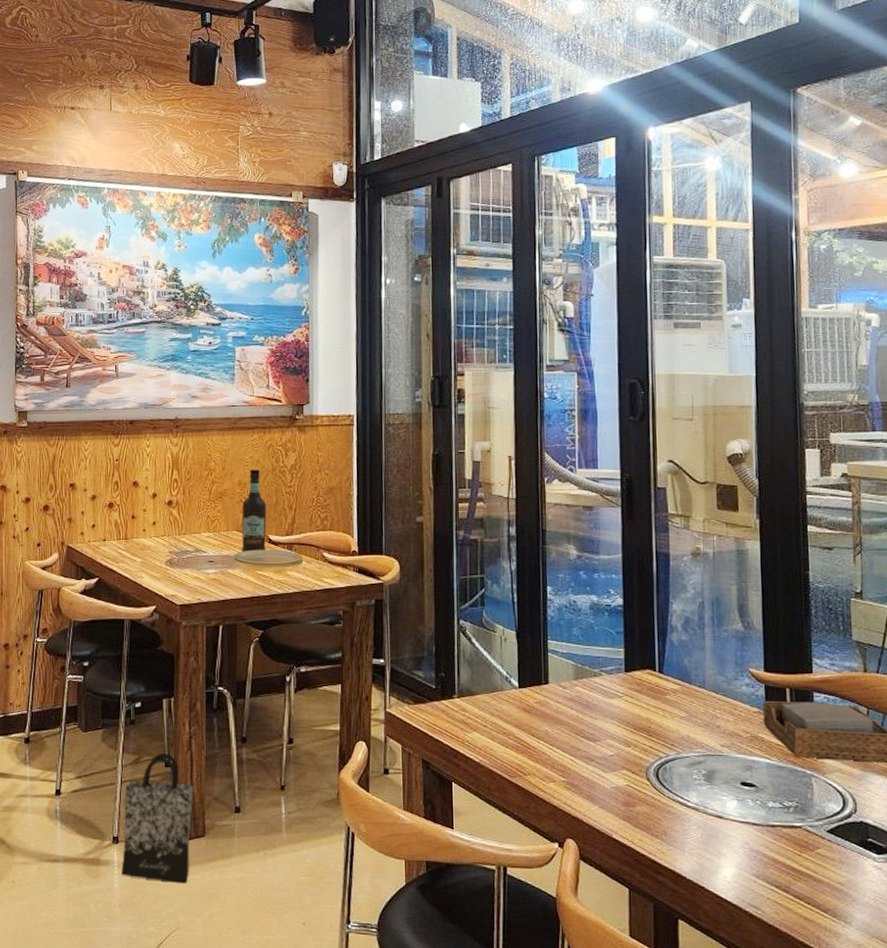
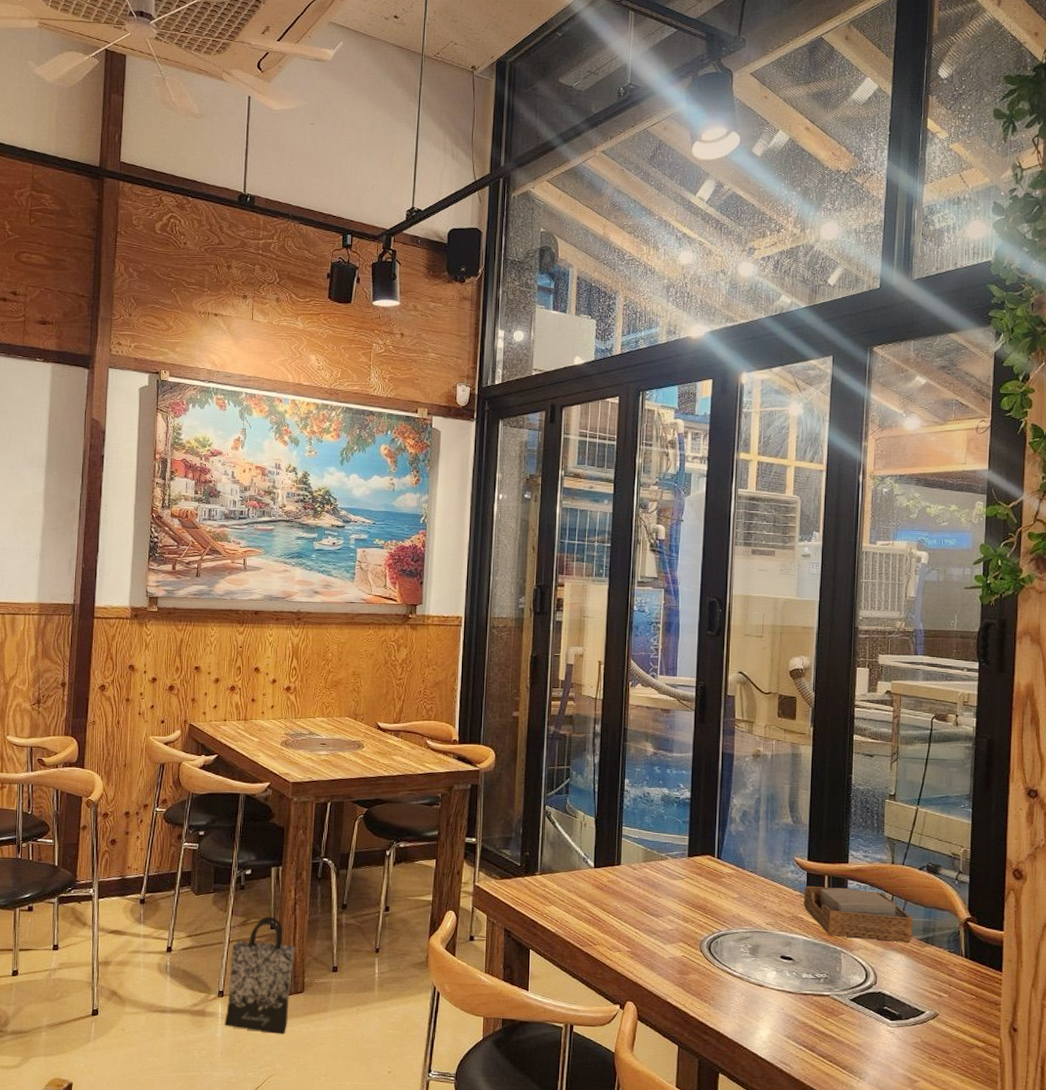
plate: present [234,549,304,572] -> none [345,734,408,757]
root beer: present [241,469,267,552] -> none [352,661,377,737]

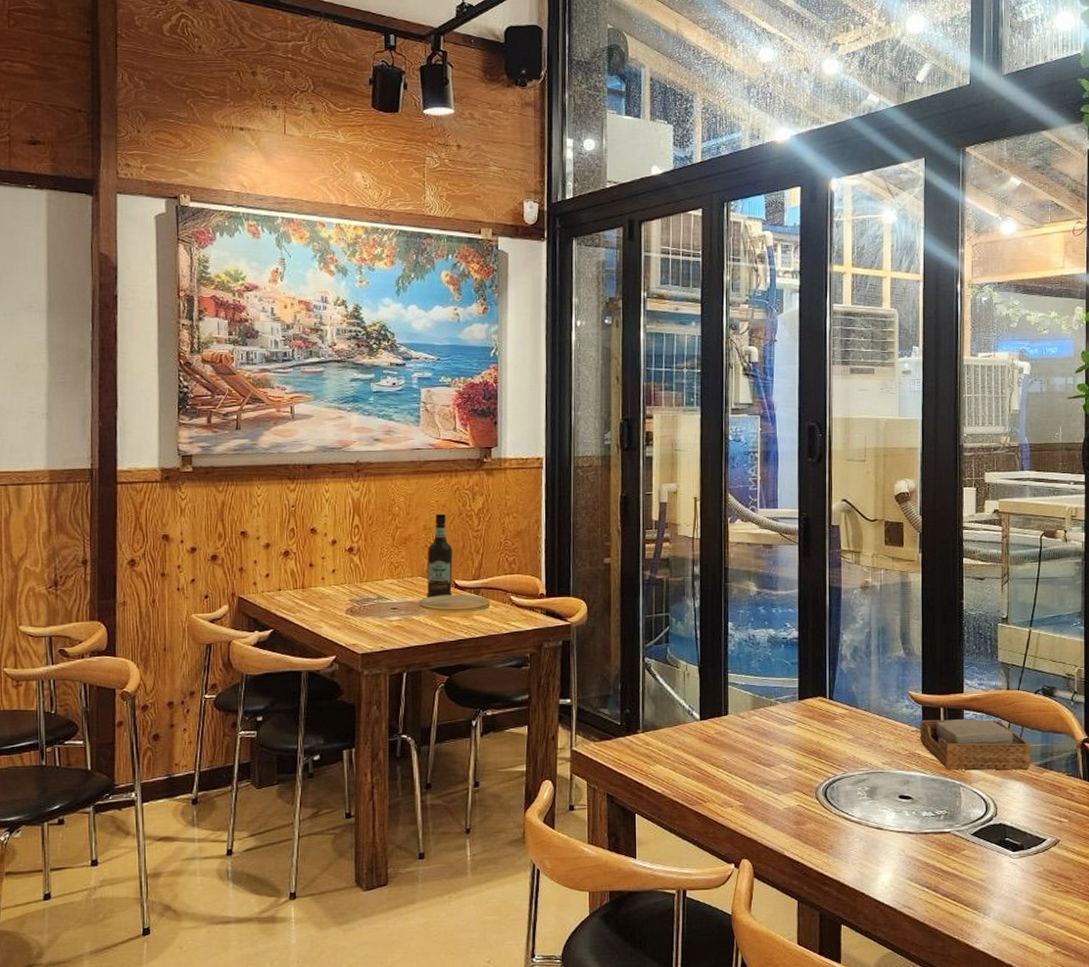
shopping bag: present [225,916,296,1034] -> none [299,804,376,933]
plate: none [345,734,408,757] -> present [419,594,491,618]
root beer: none [352,661,377,737] -> present [426,513,453,598]

